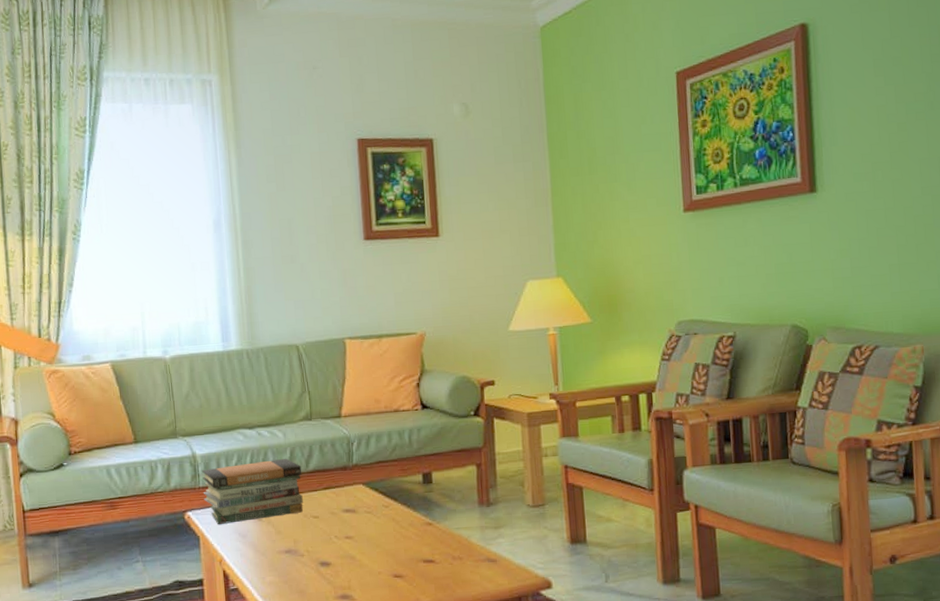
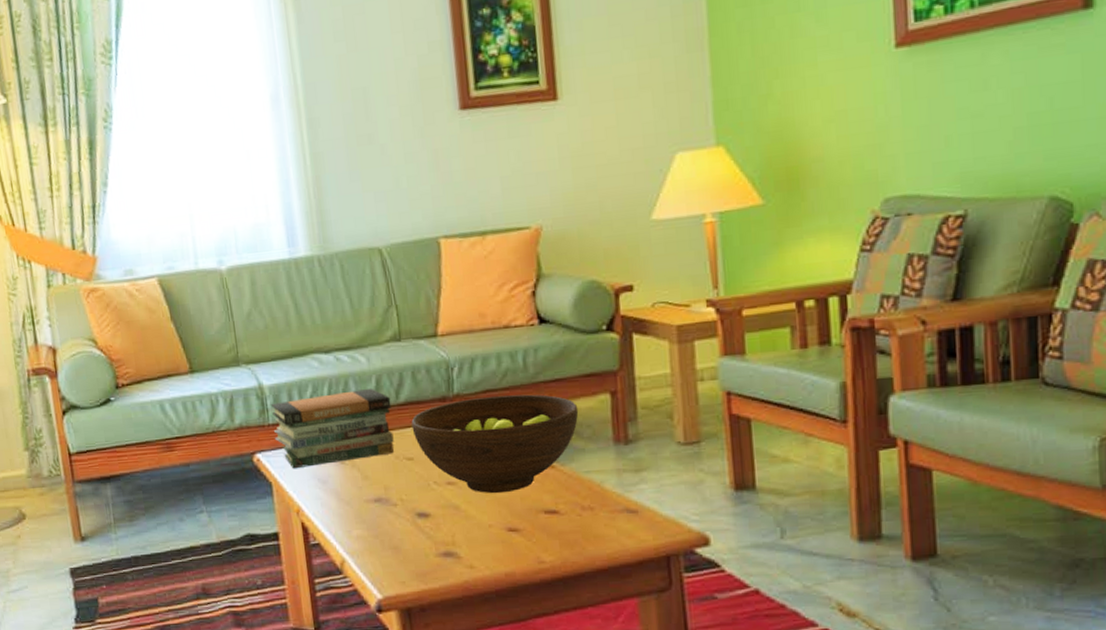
fruit bowl: none [318,465,452,546] -> present [411,394,579,494]

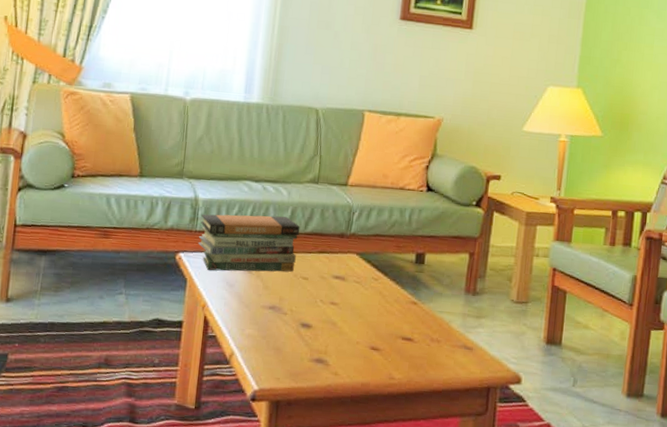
fruit bowl: present [411,394,579,494] -> none [312,238,444,318]

